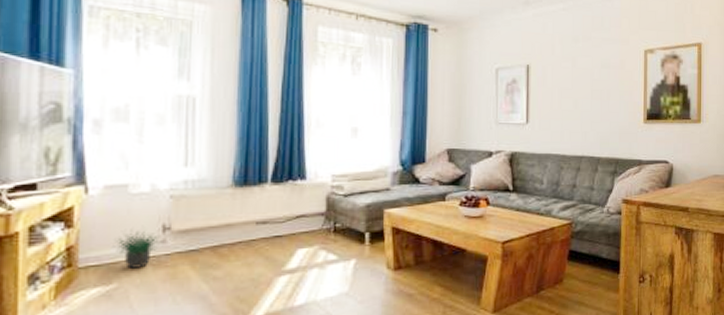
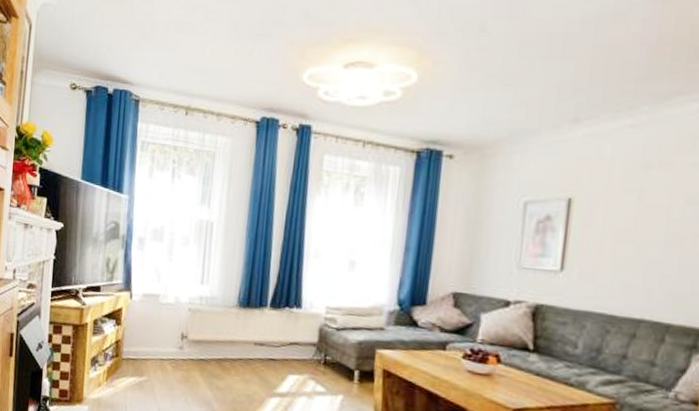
potted plant: present [112,228,160,269] -> none [145,332,178,367]

